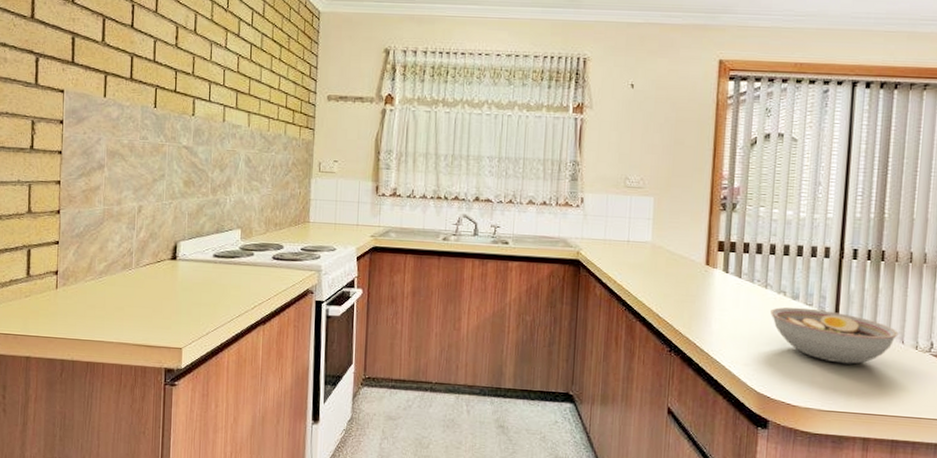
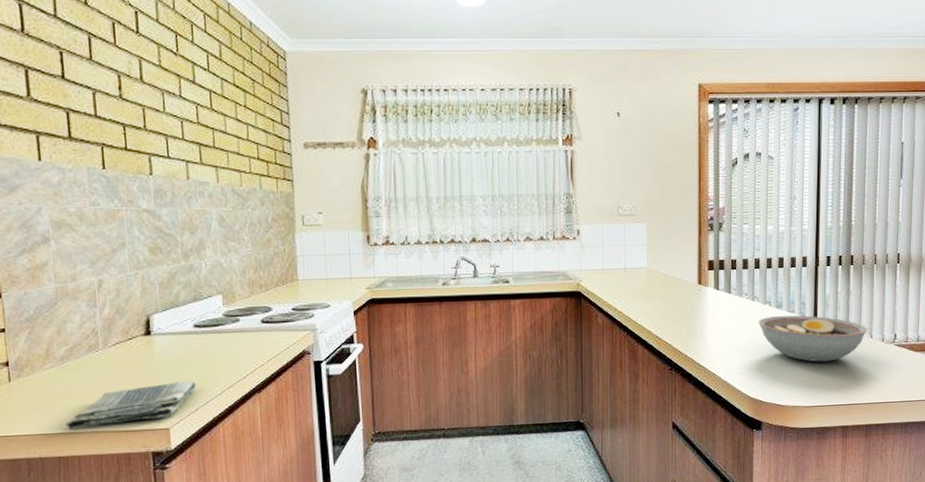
dish towel: none [96,305,210,339] -> present [65,381,196,430]

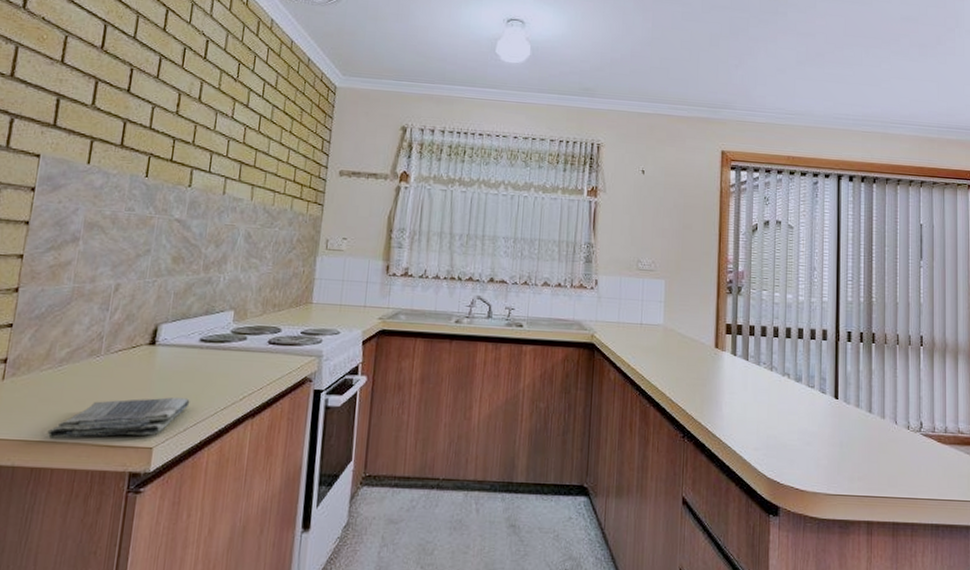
bowl: present [758,315,868,362] -> none [777,389,892,446]

